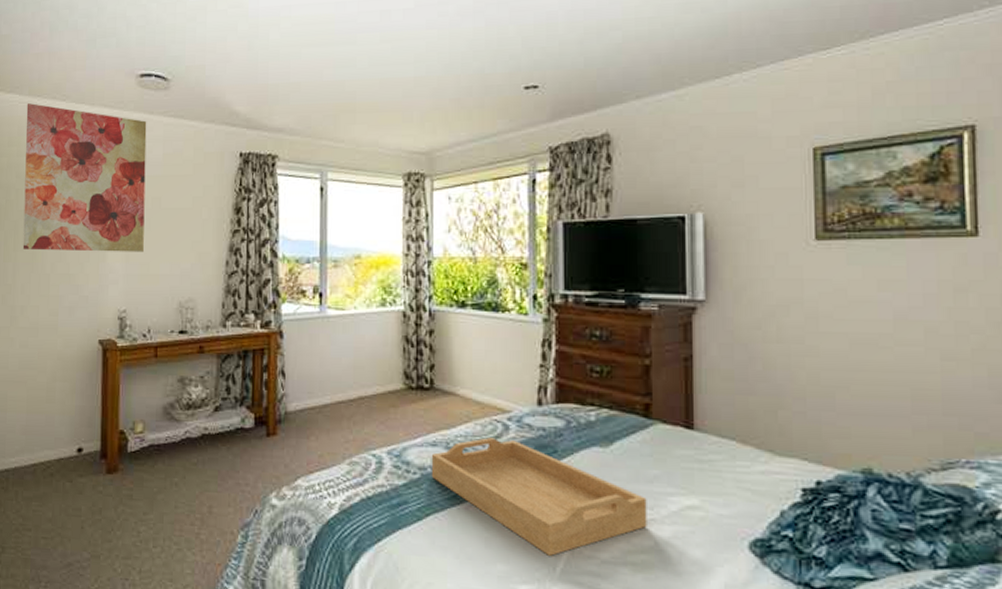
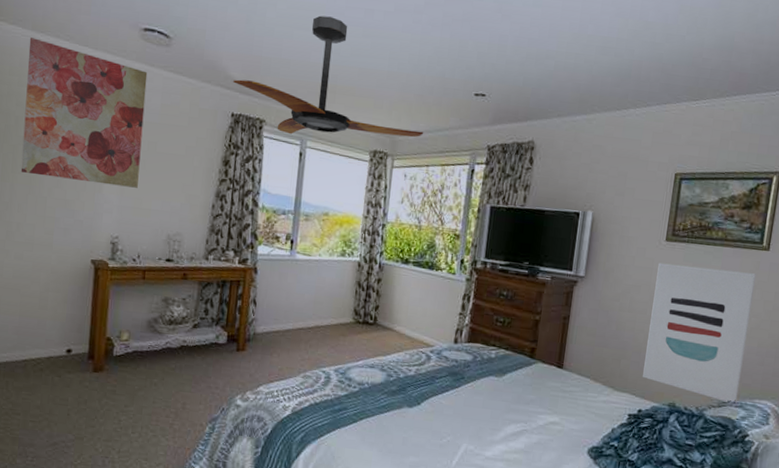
ceiling fan: none [239,26,467,168] -> present [233,15,424,138]
serving tray: present [431,438,647,556] -> none [367,364,524,452]
wall art: none [810,270,971,463] -> present [643,262,756,403]

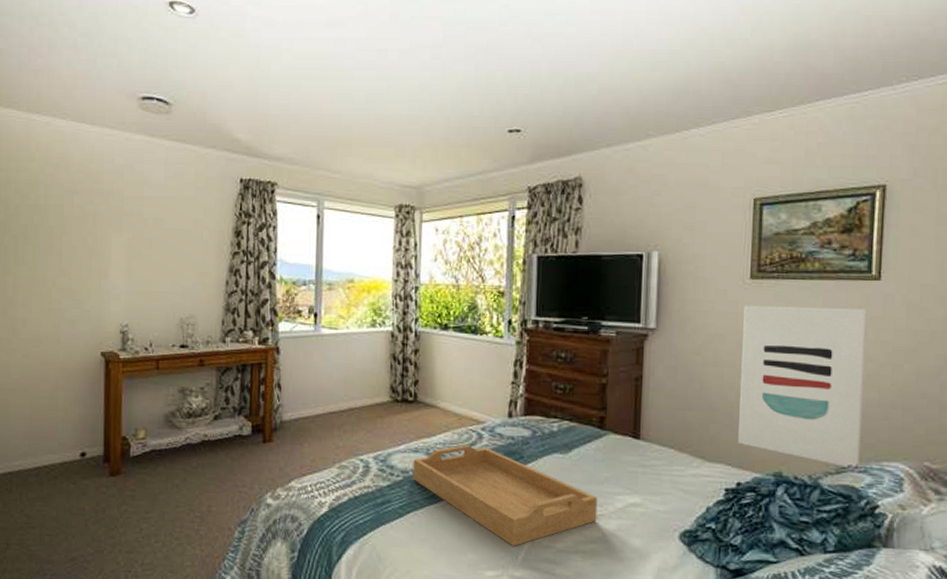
wall art: present [20,37,148,188] -> none [23,120,149,270]
ceiling fan: present [233,15,424,138] -> none [239,62,454,196]
serving tray: none [367,364,524,452] -> present [412,445,598,546]

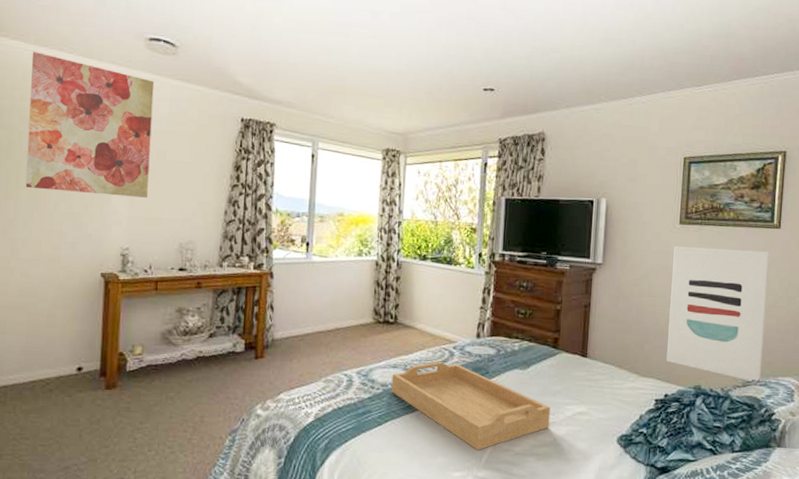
wall art: none [23,120,149,270] -> present [25,52,155,198]

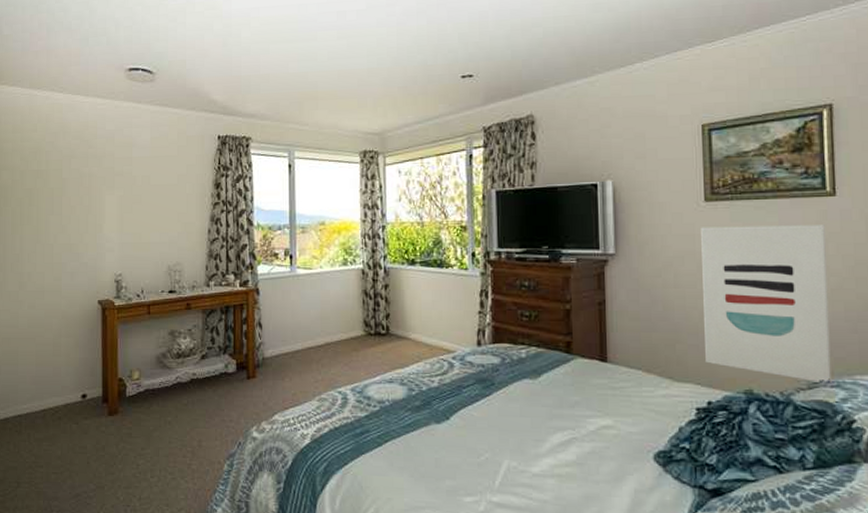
wall art: present [25,52,155,198] -> none [28,95,136,224]
serving tray: present [391,362,551,450] -> none [388,374,570,472]

